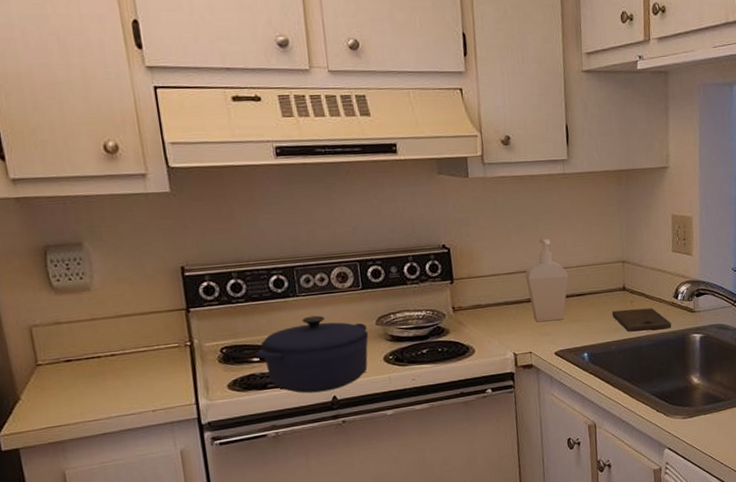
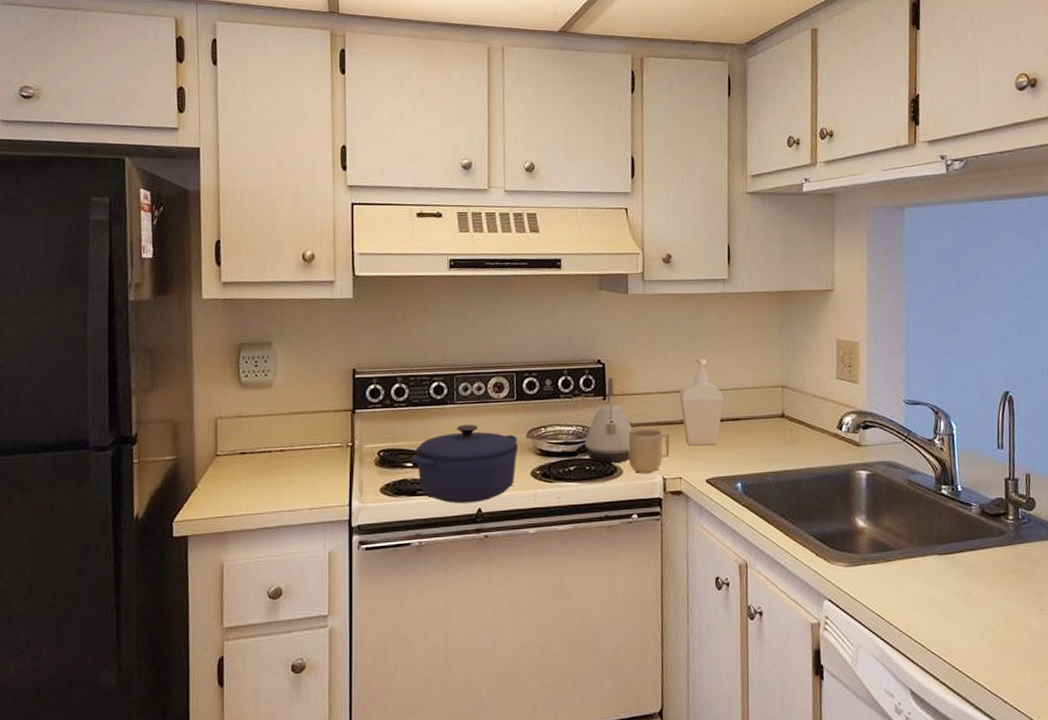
kettle: none [435,261,482,344] -> present [584,377,633,463]
mug: none [477,308,519,352] -> present [628,428,670,475]
cutting board: present [612,308,671,332] -> none [769,438,834,463]

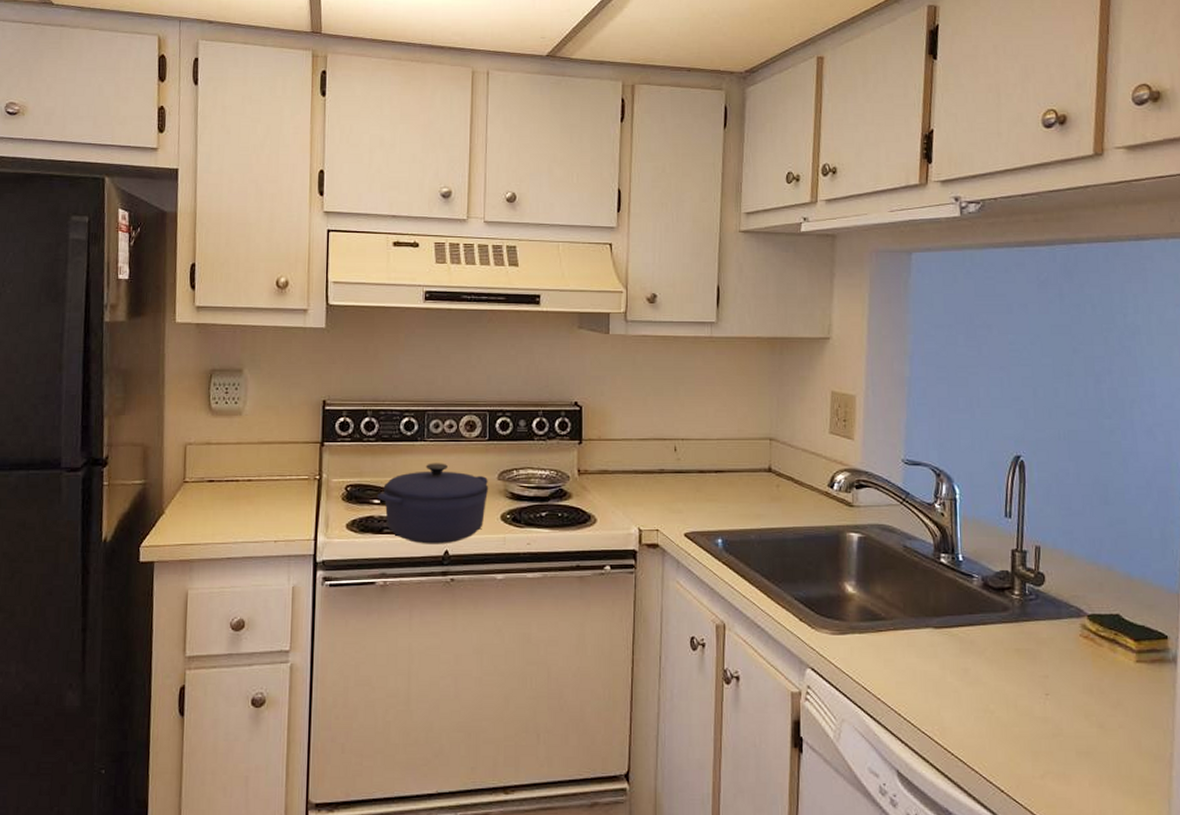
kettle: present [584,377,633,463] -> none [557,421,609,510]
mug: present [628,428,670,475] -> none [602,476,647,525]
soap bottle: present [679,357,725,446] -> none [659,404,708,497]

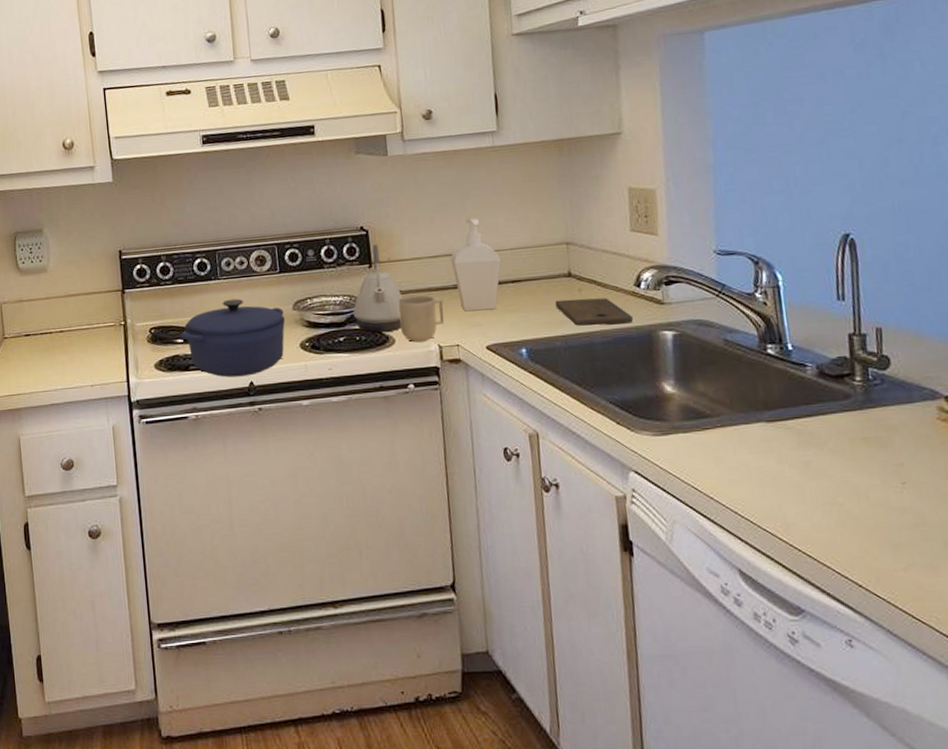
kettle: none [557,421,609,510] -> present [353,244,403,333]
mug: none [602,476,647,525] -> present [398,295,445,344]
soap bottle: none [659,404,708,497] -> present [450,217,502,312]
cutting board: none [753,494,823,523] -> present [555,298,633,326]

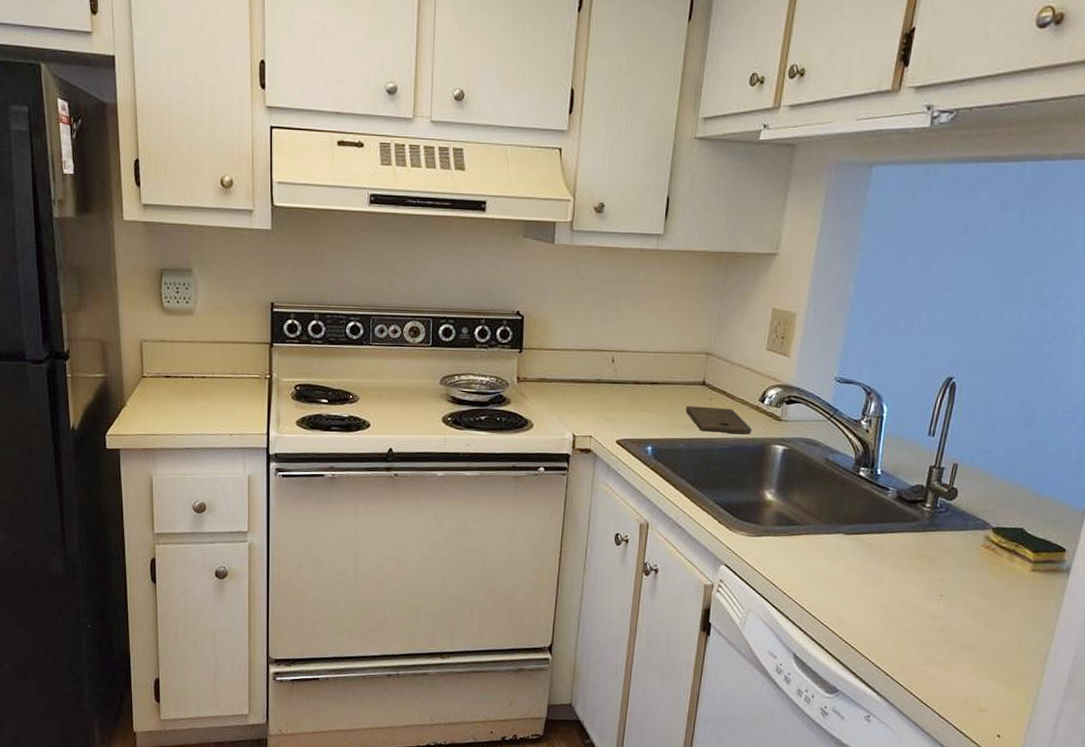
cooking pot: present [179,298,286,378] -> none [324,366,432,443]
kettle: present [353,244,403,333] -> none [497,330,547,416]
mug: present [398,295,445,344] -> none [539,384,584,431]
soap bottle: present [450,217,502,312] -> none [597,317,645,407]

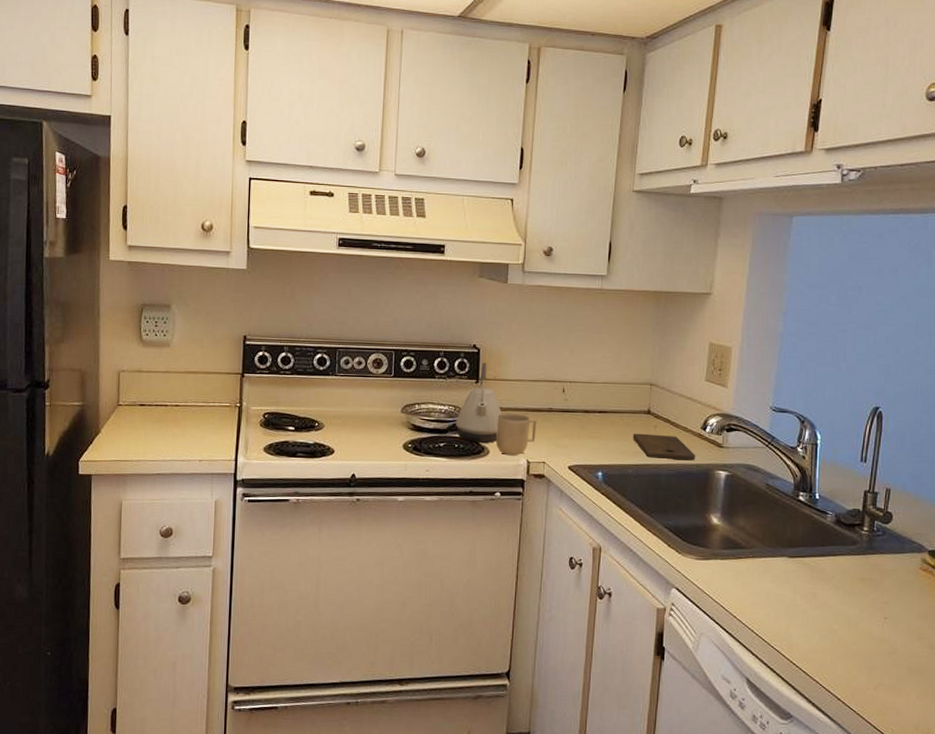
kettle: none [497,330,547,416] -> present [455,362,502,443]
mug: none [539,384,584,431] -> present [495,413,537,457]

